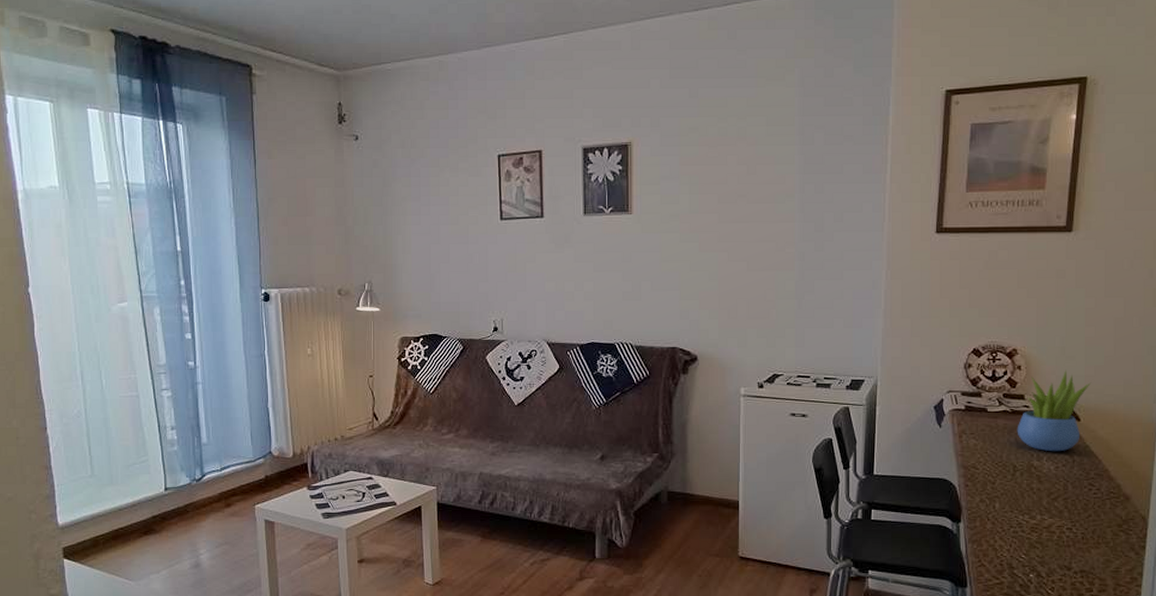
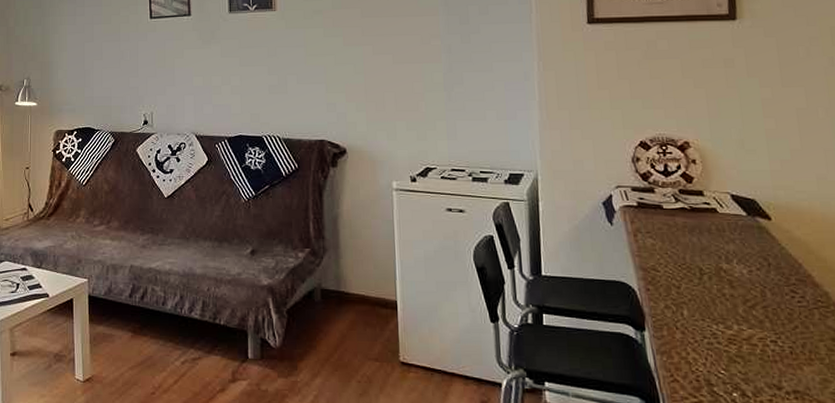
succulent plant: present [1017,369,1091,452] -> none [698,163,778,254]

